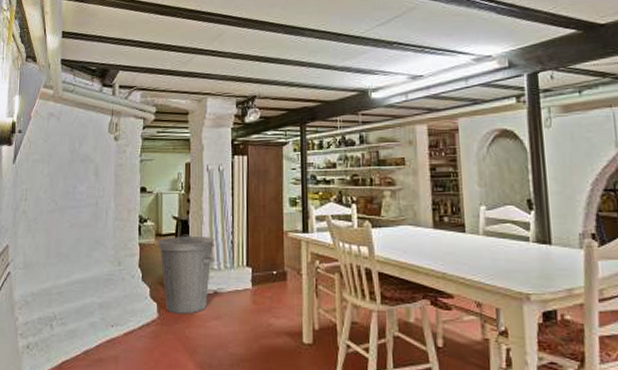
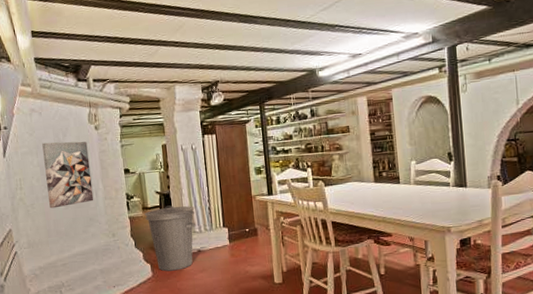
wall art: none [54,150,104,226] -> present [42,141,94,209]

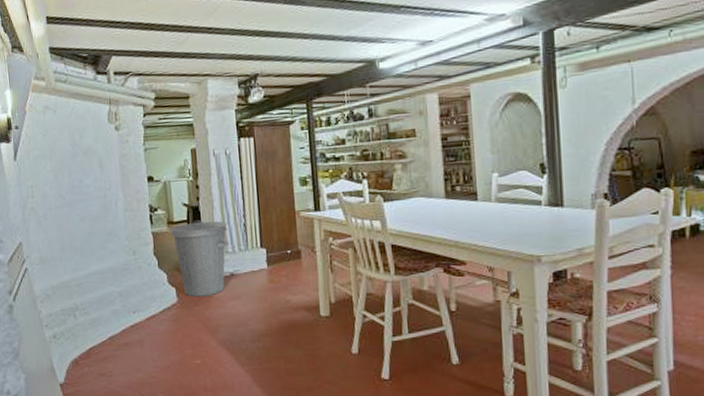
wall art: present [42,141,94,209] -> none [56,143,113,220]

